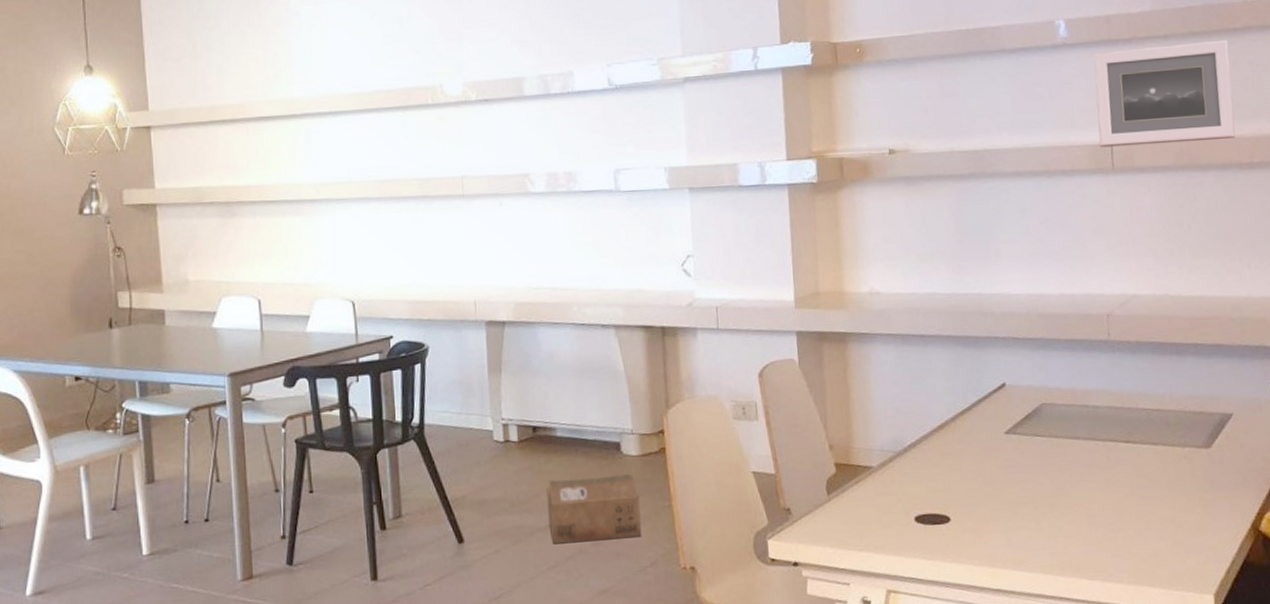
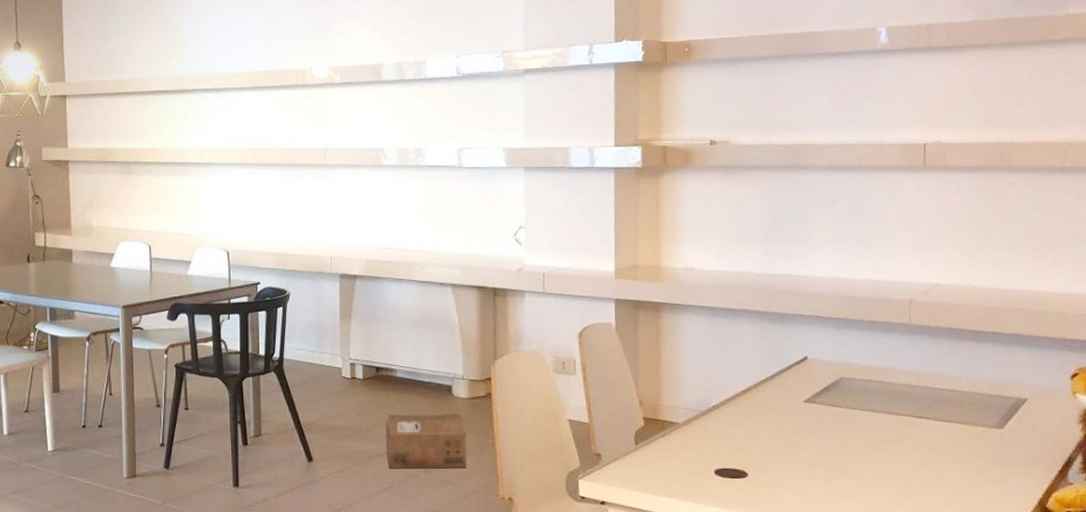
picture frame: present [1093,39,1236,148] -> none [912,50,1049,147]

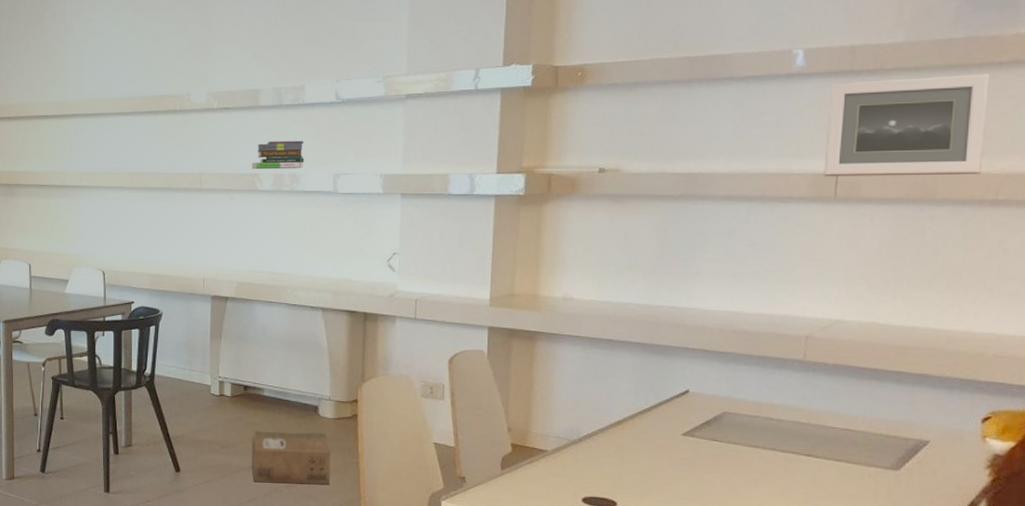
books: none [375,115,428,145] -> present [251,140,304,170]
picture frame: none [912,50,1049,147] -> present [824,73,990,177]

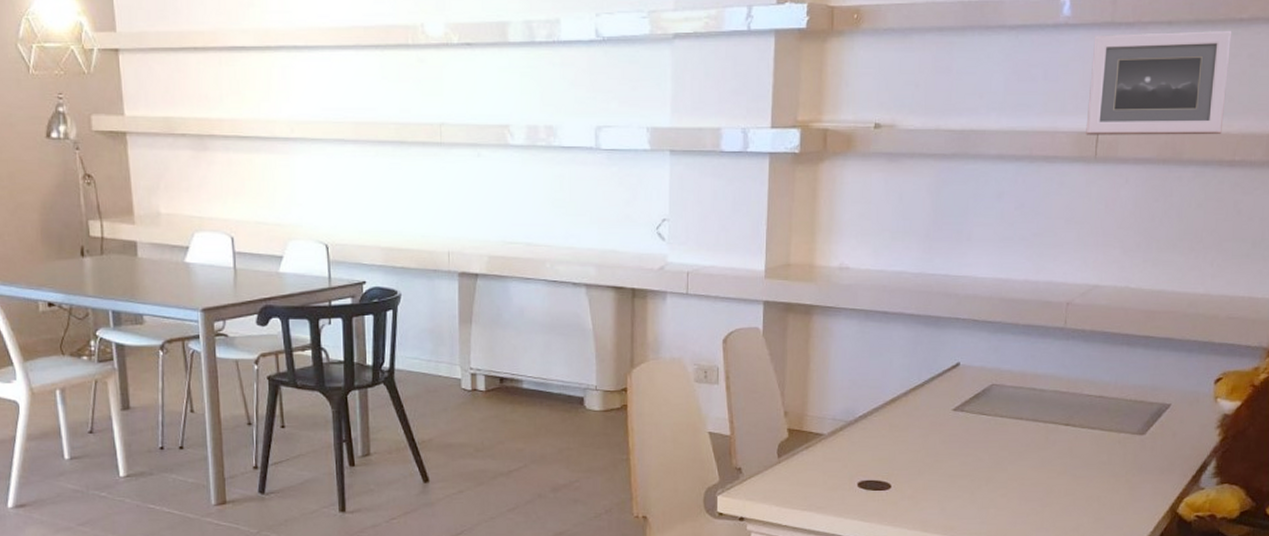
books: present [251,140,304,170] -> none [500,85,561,120]
cardboard box: present [251,430,331,484] -> none [510,428,599,487]

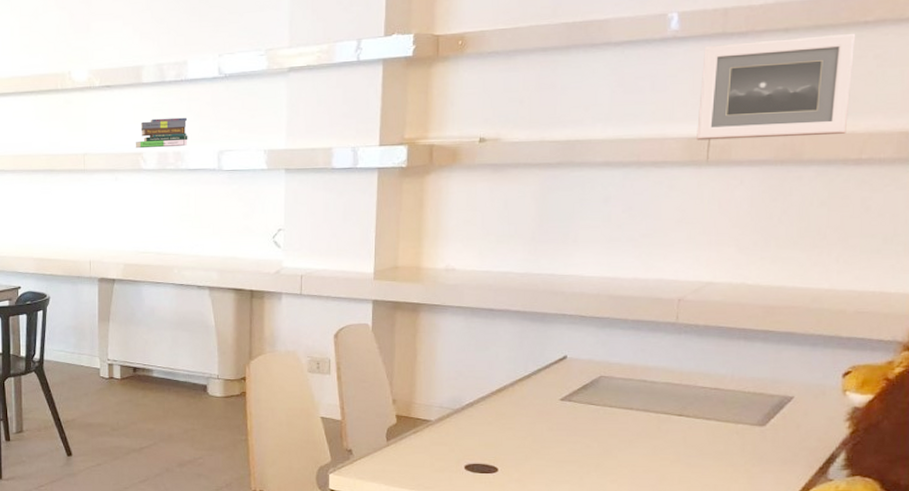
books: none [500,85,561,120] -> present [135,117,188,149]

